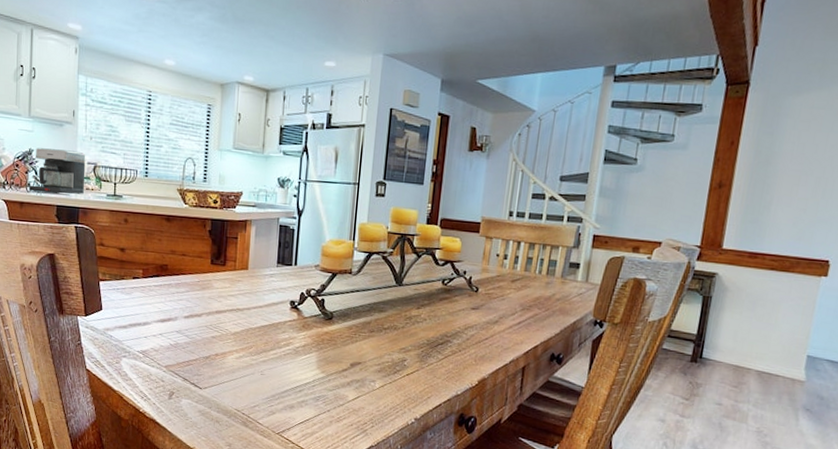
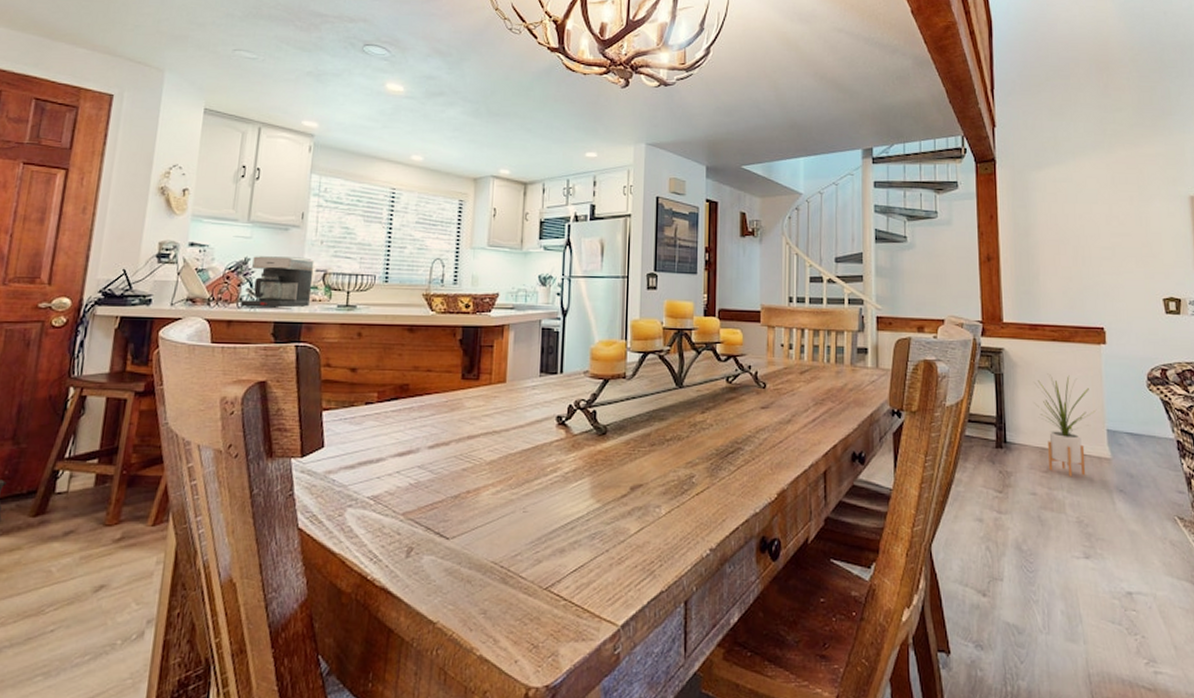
house plant: none [737,301,800,394] -> present [1034,375,1096,477]

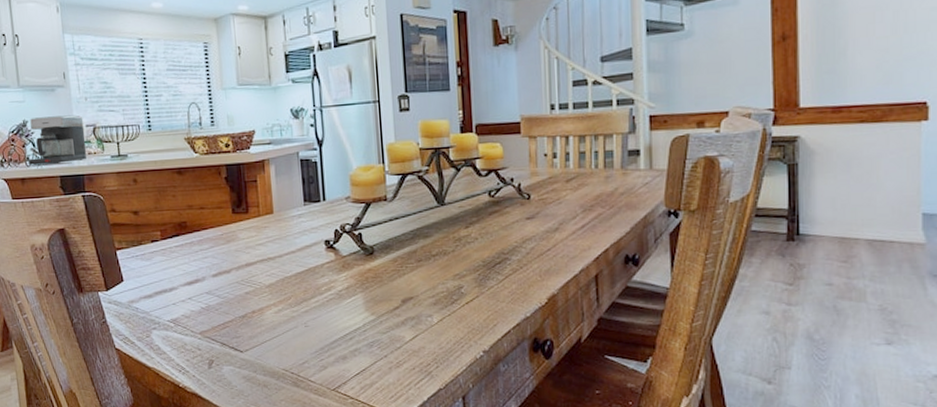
house plant: present [1034,375,1096,477] -> none [834,158,910,266]

